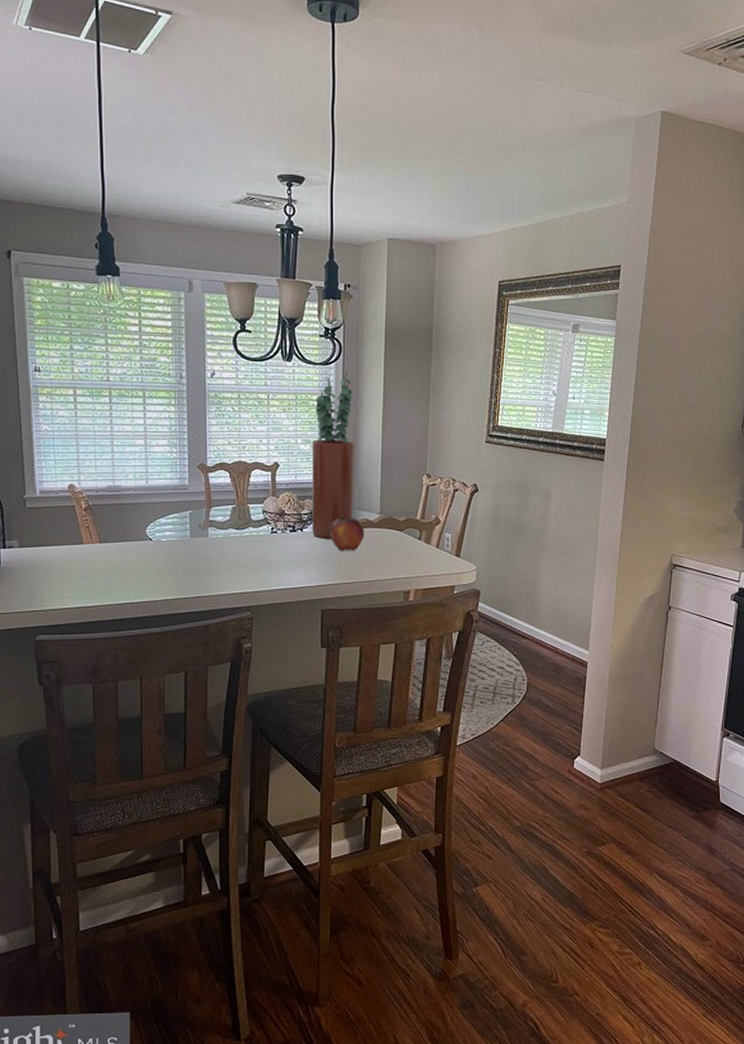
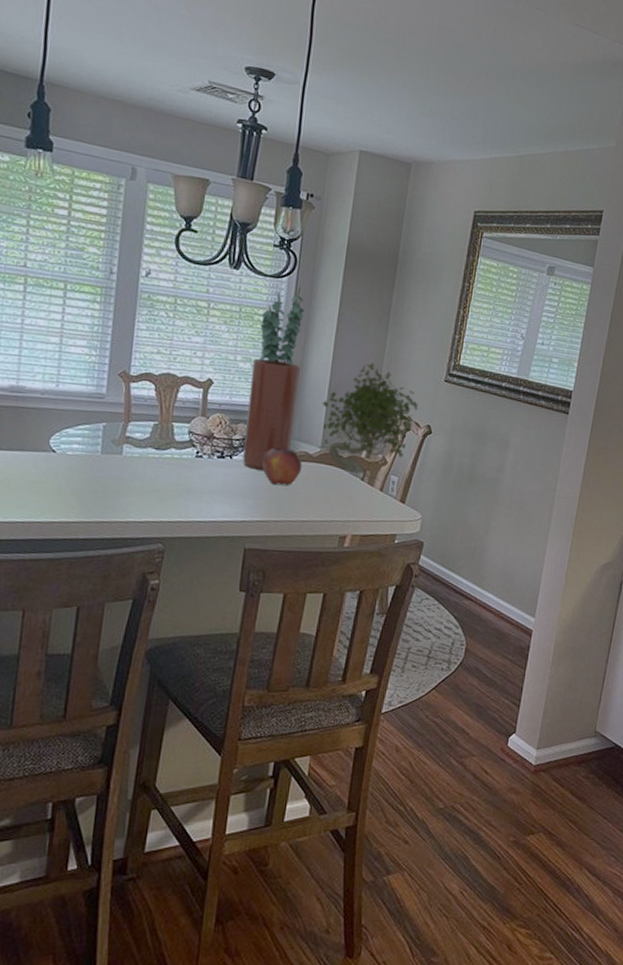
plant: none [377,432,464,541] -> present [322,362,418,483]

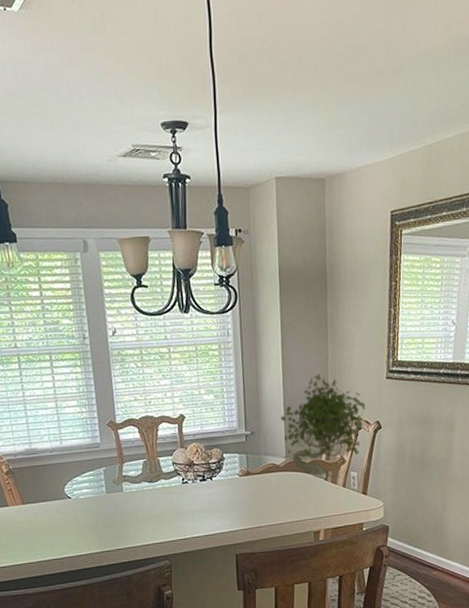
vase: present [243,287,305,470] -> none [215,317,261,486]
fruit: present [261,445,303,485] -> none [237,461,273,497]

